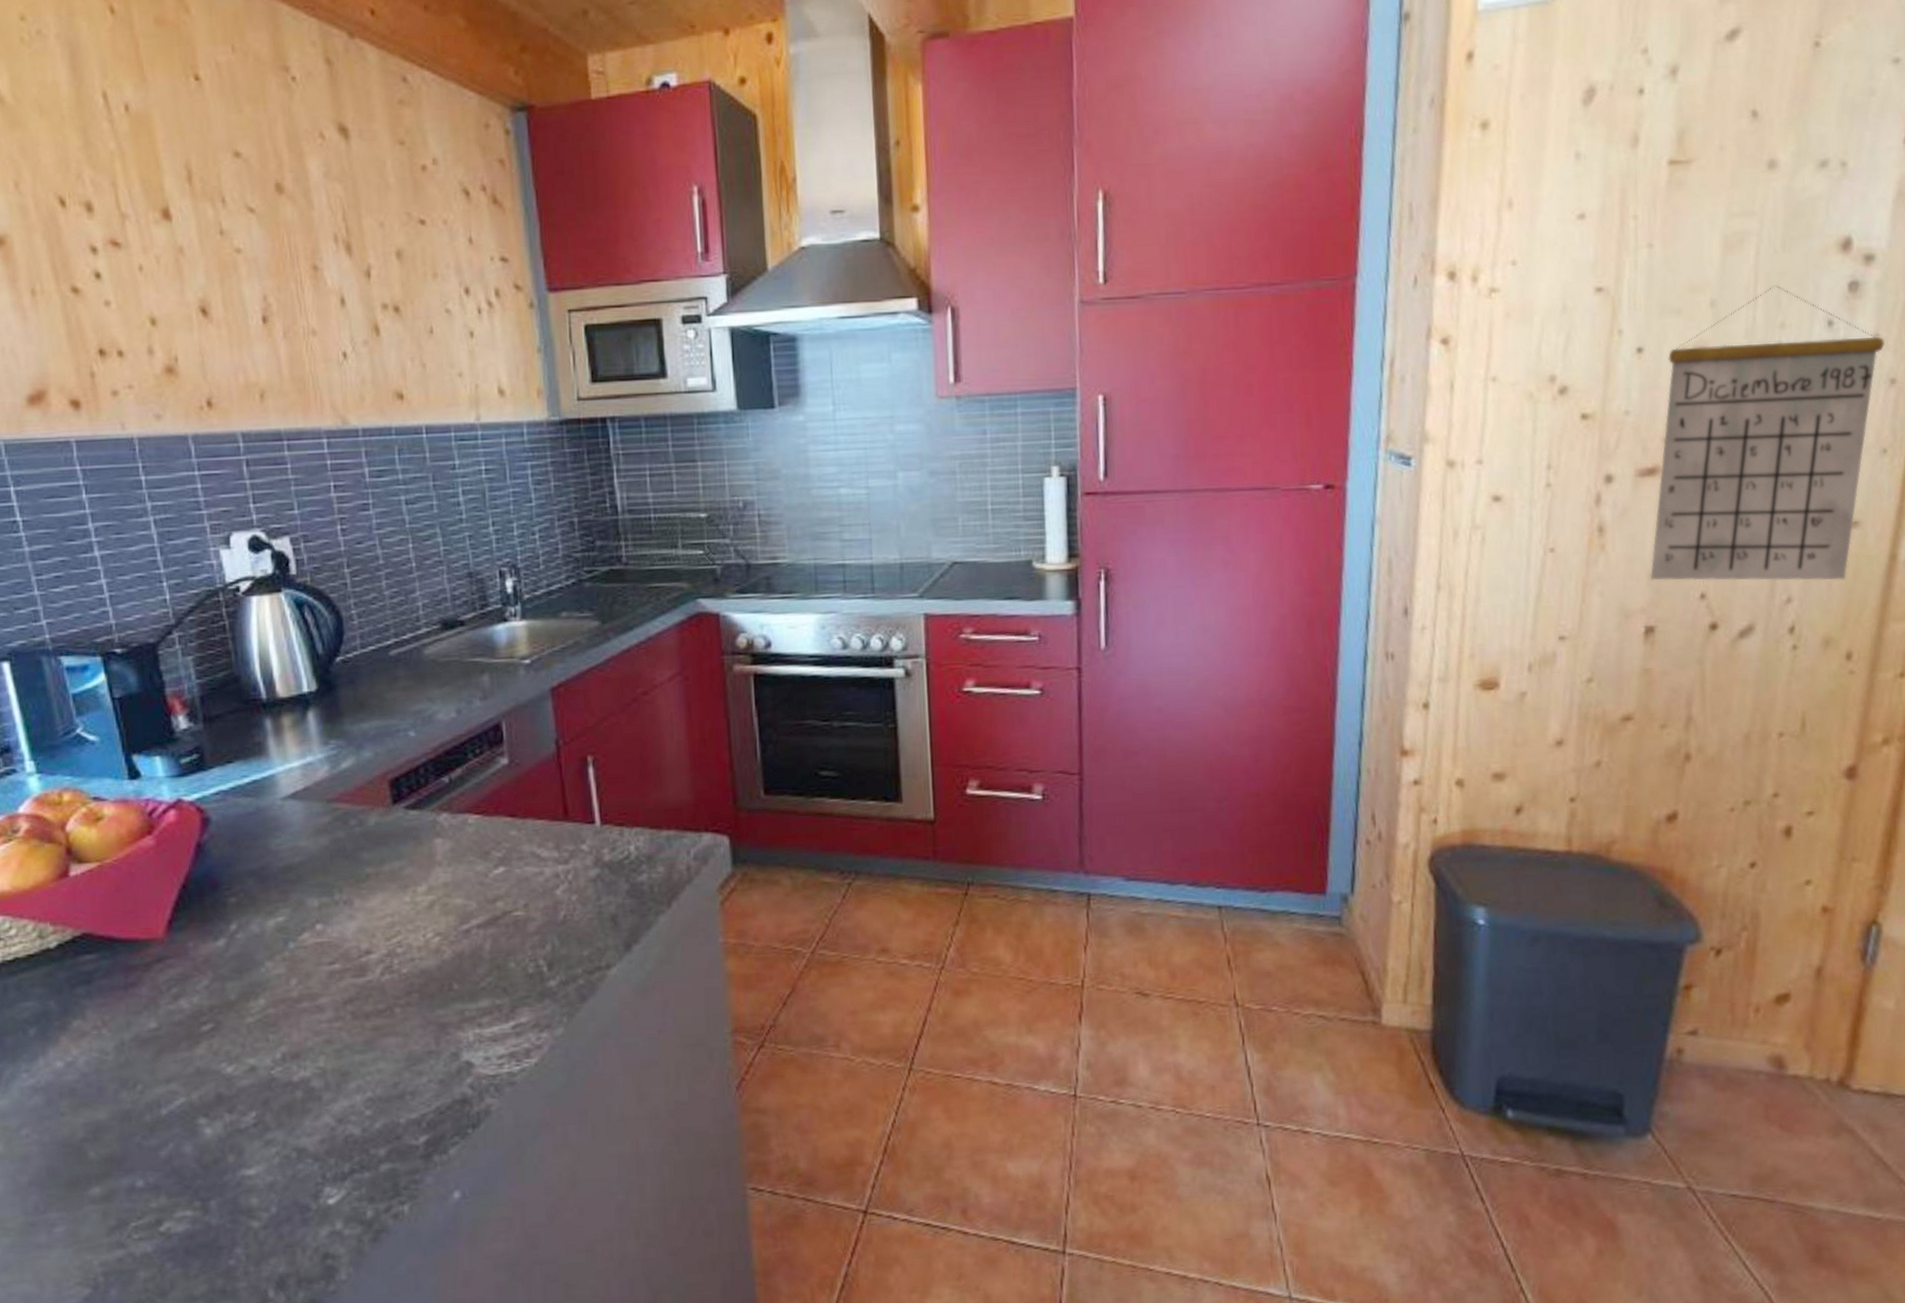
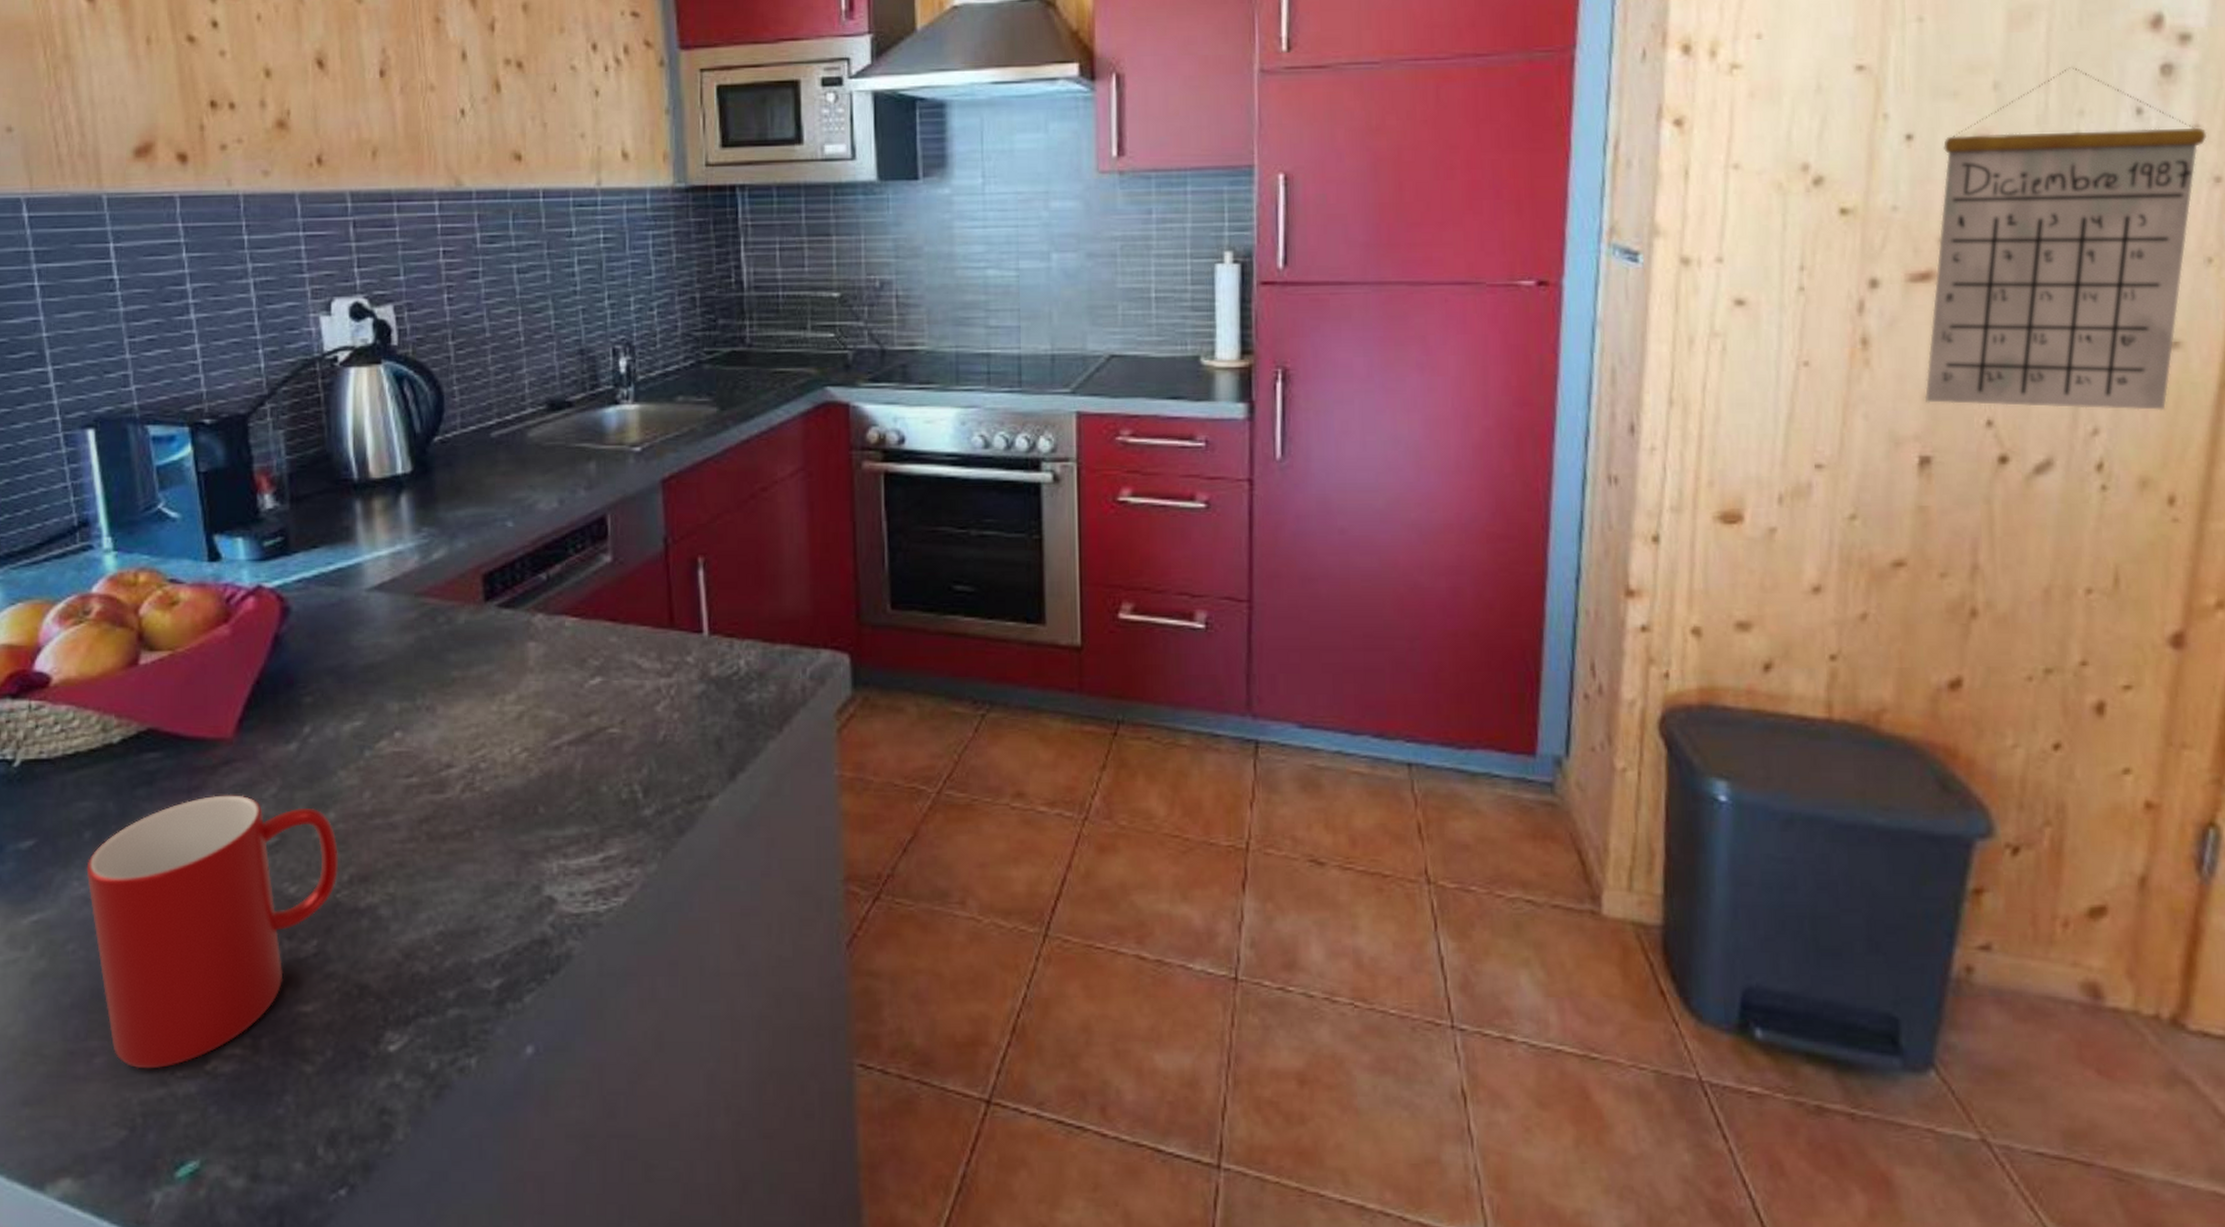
cup: none [33,988,272,1235] -> present [86,795,339,1069]

